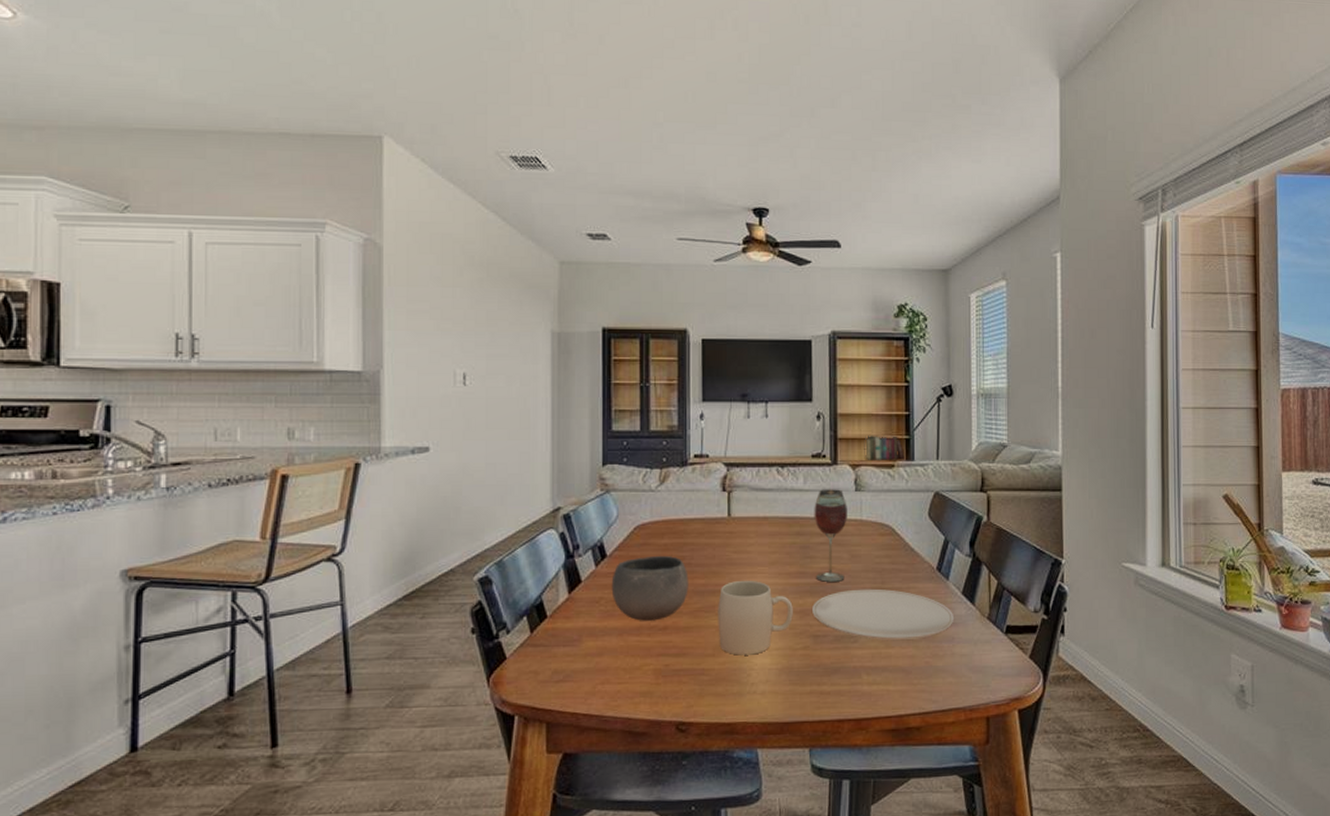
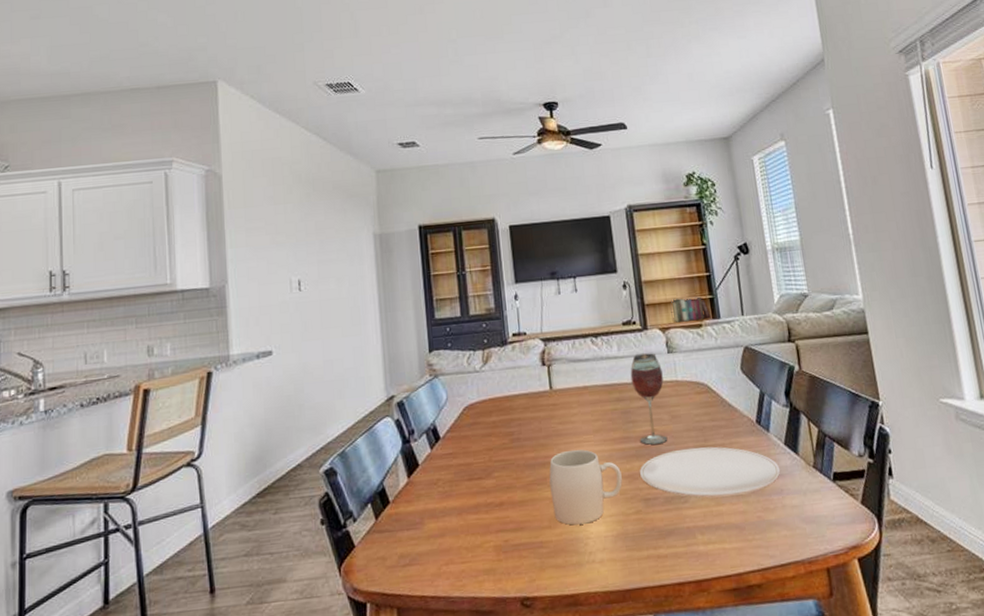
bowl: present [611,556,689,621] -> none [446,433,520,499]

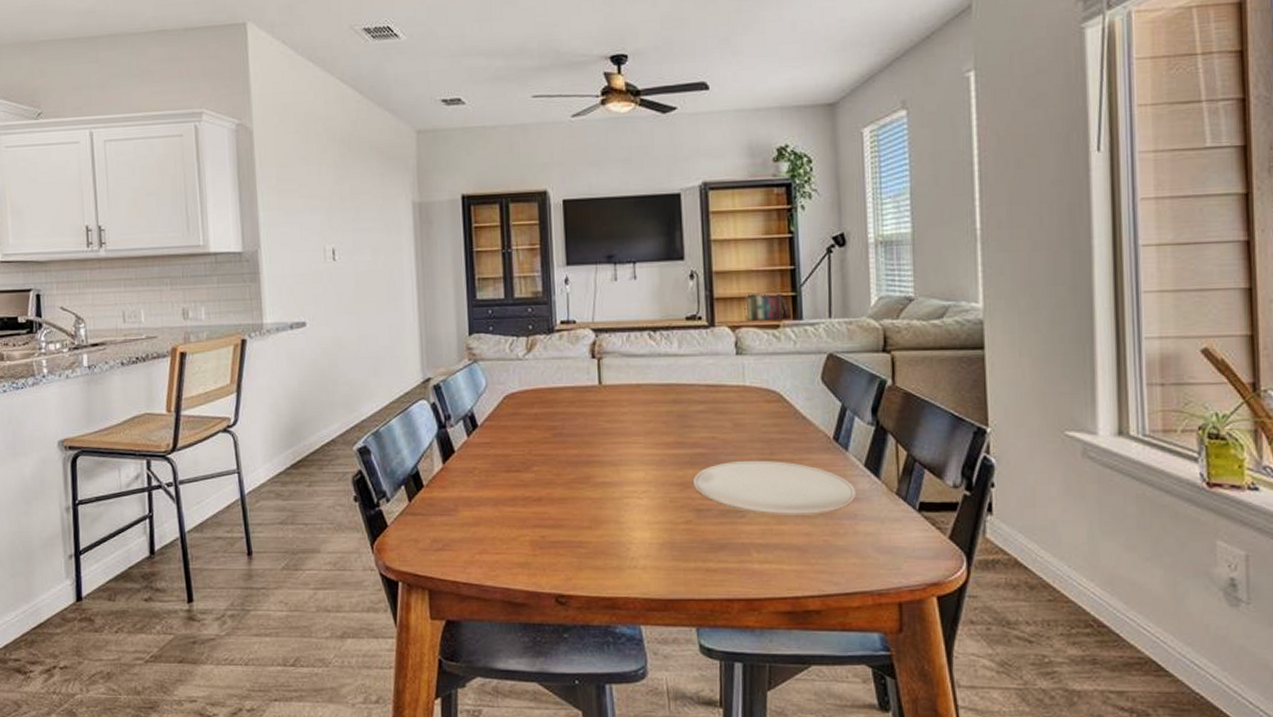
mug: present [549,449,622,525] -> none [592,450,673,528]
wineglass: present [630,353,668,445] -> none [691,353,728,453]

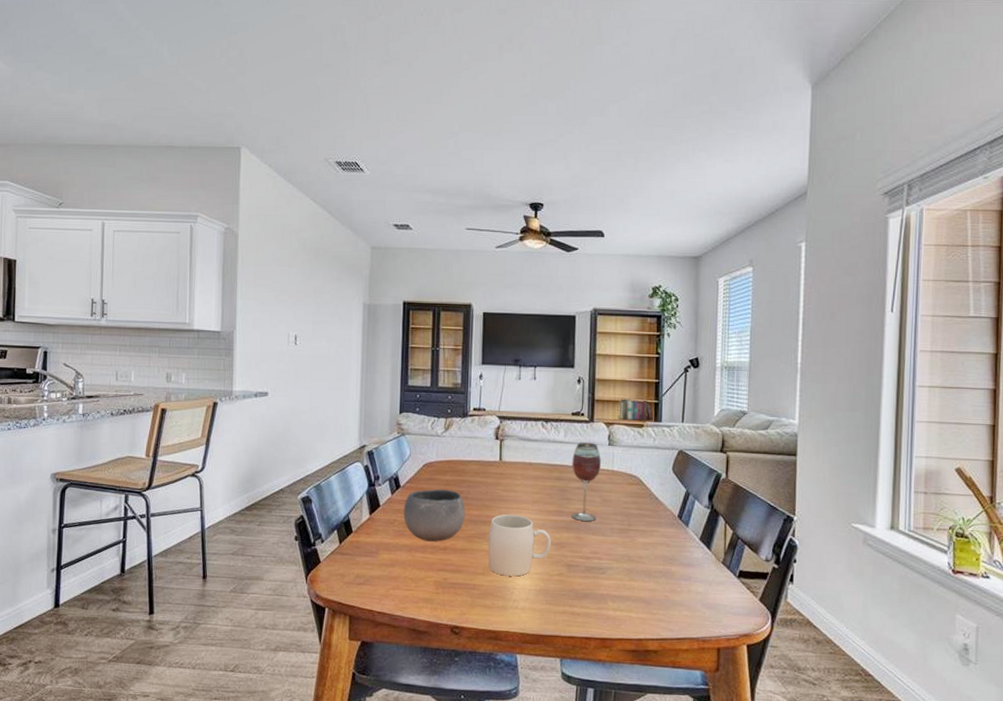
bowl: none [484,426,562,492] -> present [403,489,465,542]
mug: none [592,450,673,528] -> present [488,514,551,577]
wineglass: none [691,353,728,453] -> present [572,442,601,521]
plate: present [693,460,857,516] -> none [567,529,692,576]

